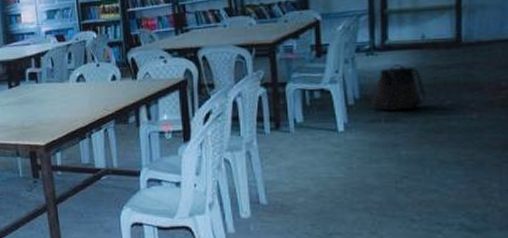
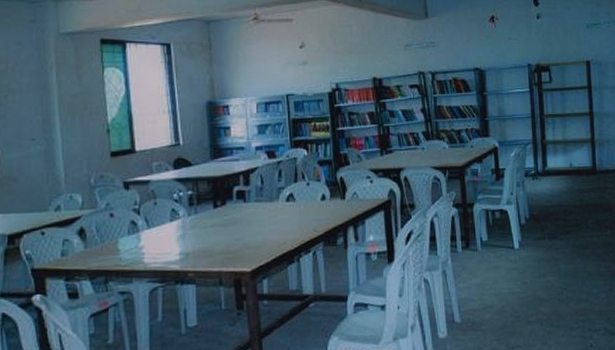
backpack: present [371,64,427,111] -> none [538,188,576,229]

